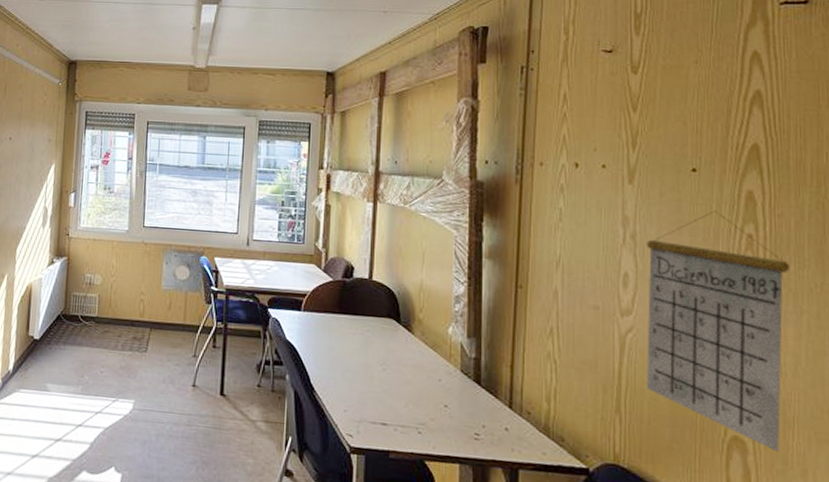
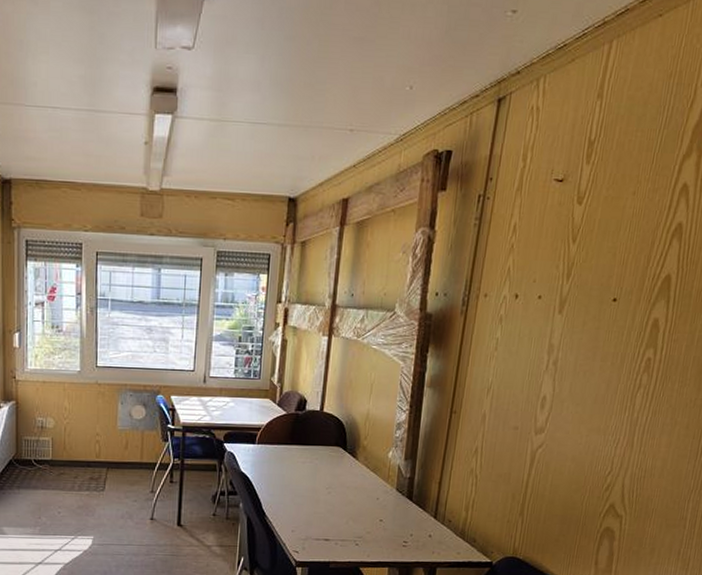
calendar: present [645,210,789,453] -> none [546,336,674,537]

